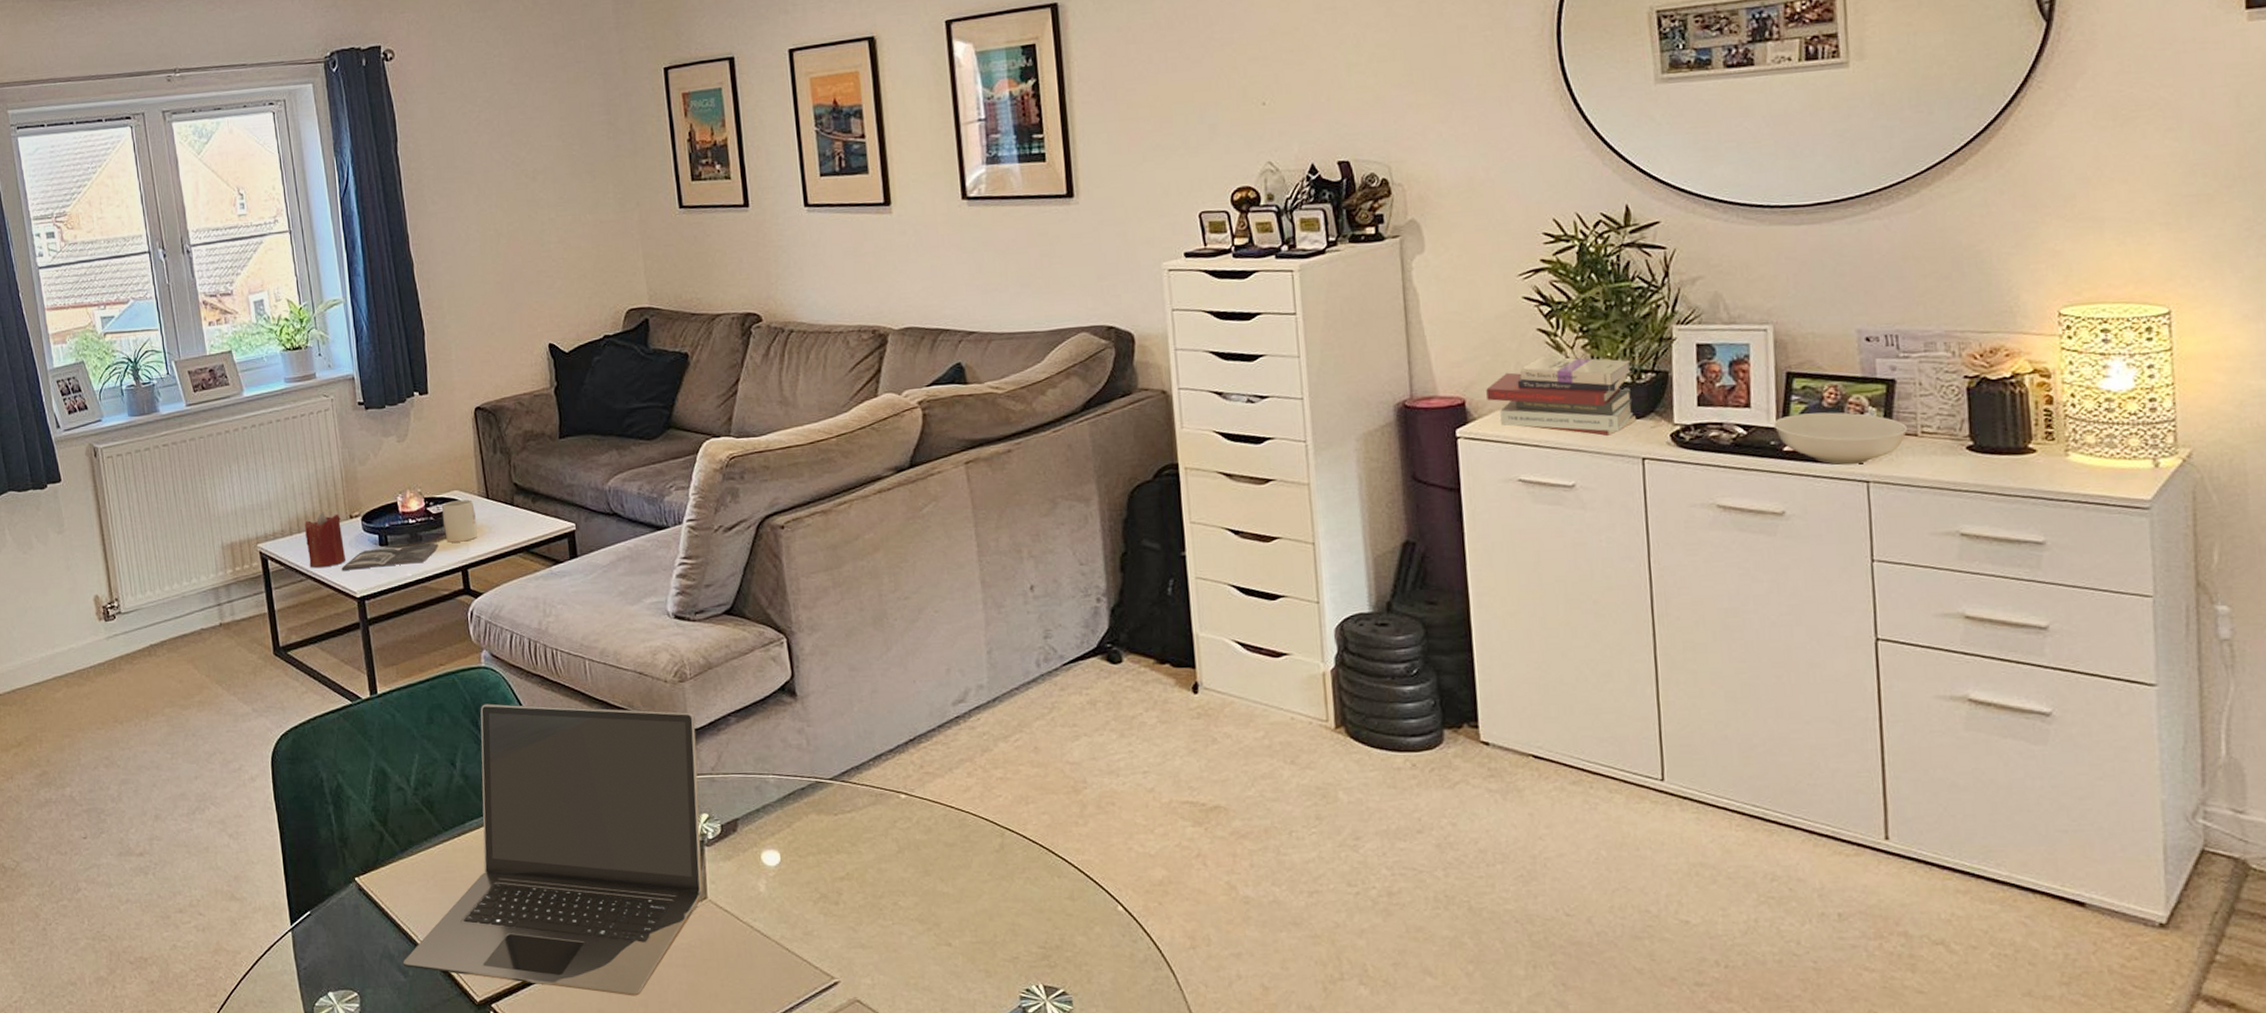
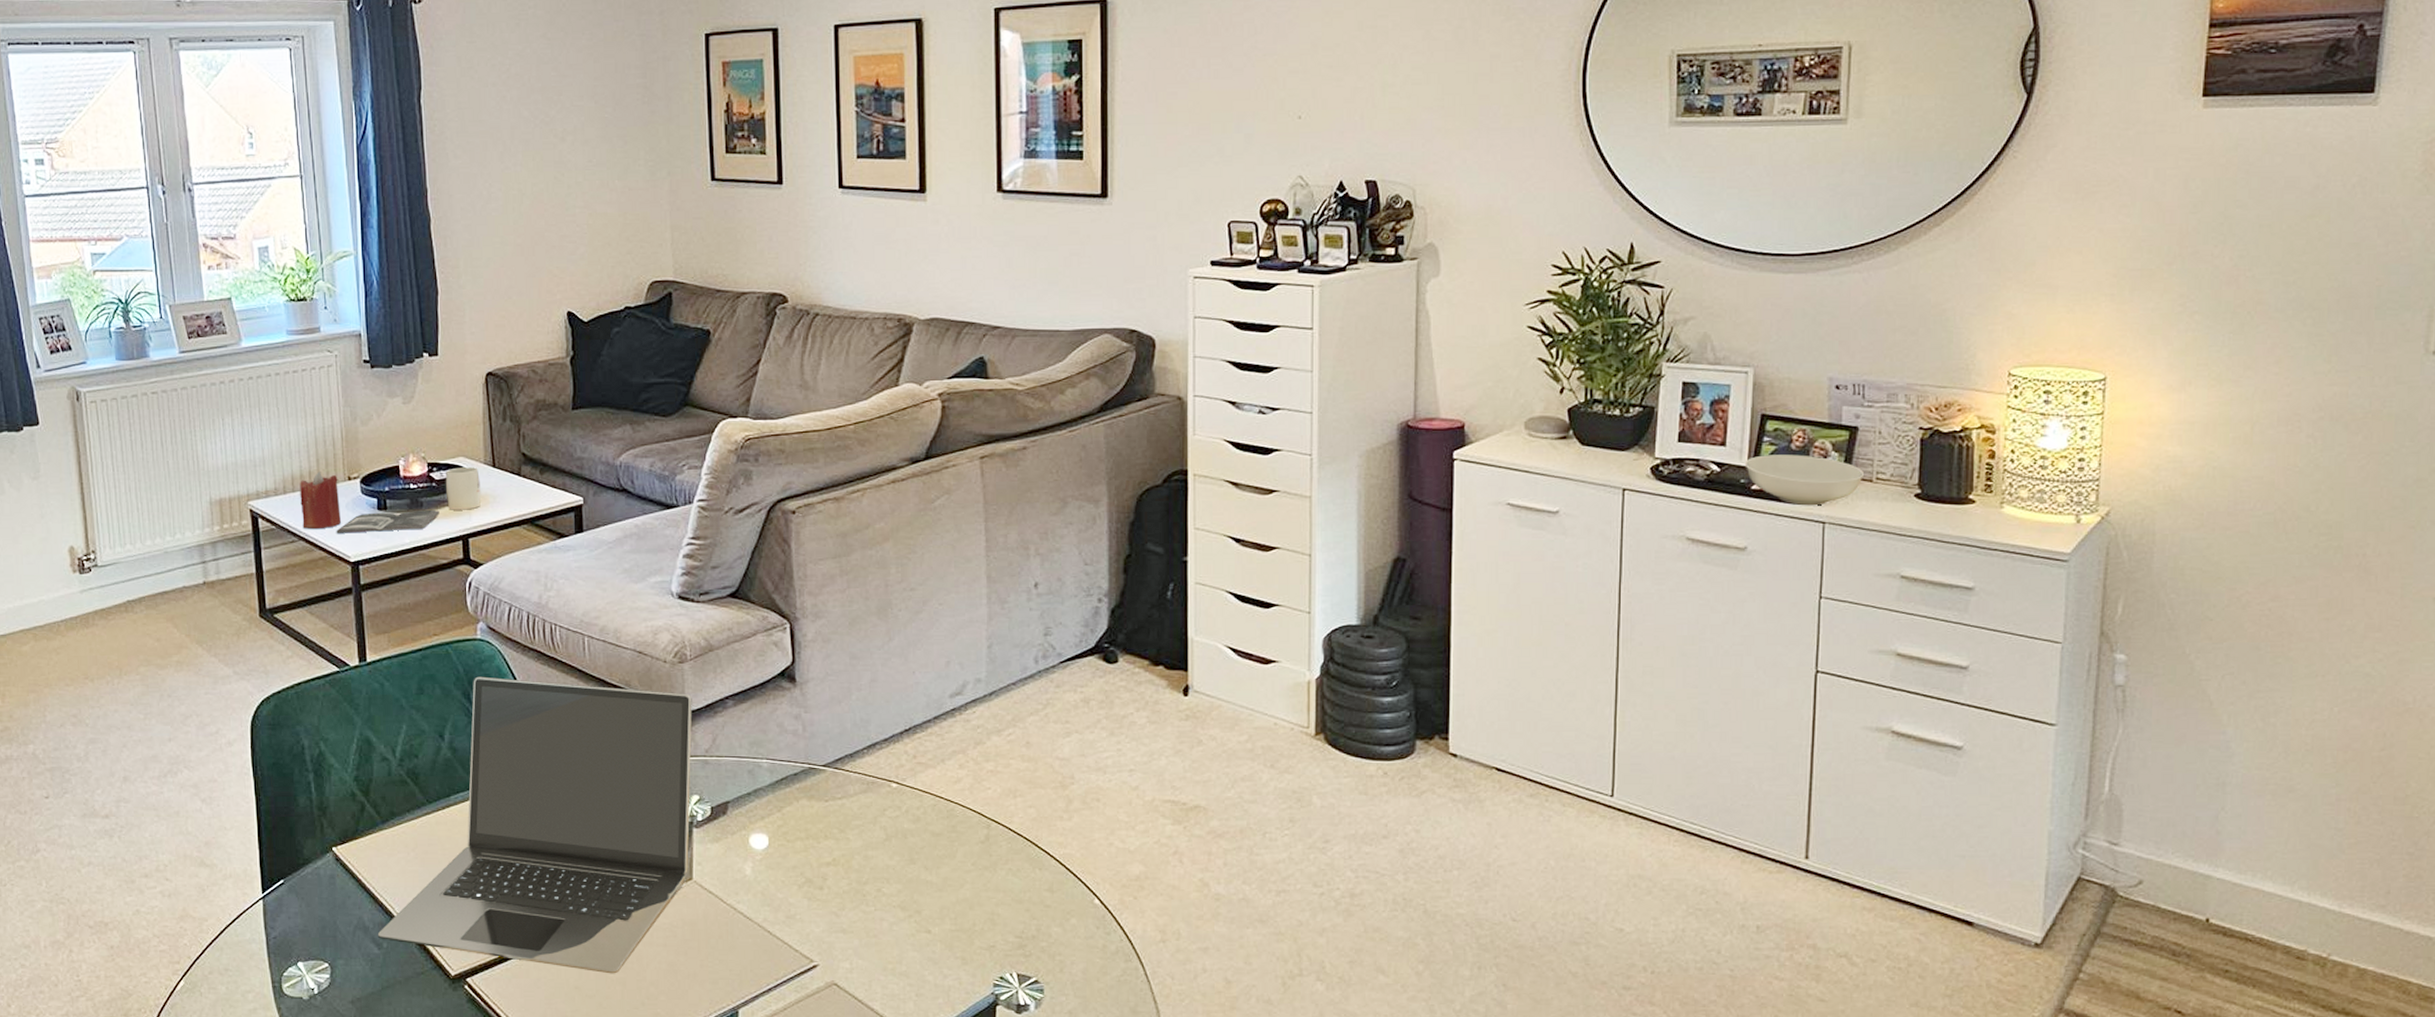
books: present [1486,356,1636,436] -> none [1485,385,1621,465]

